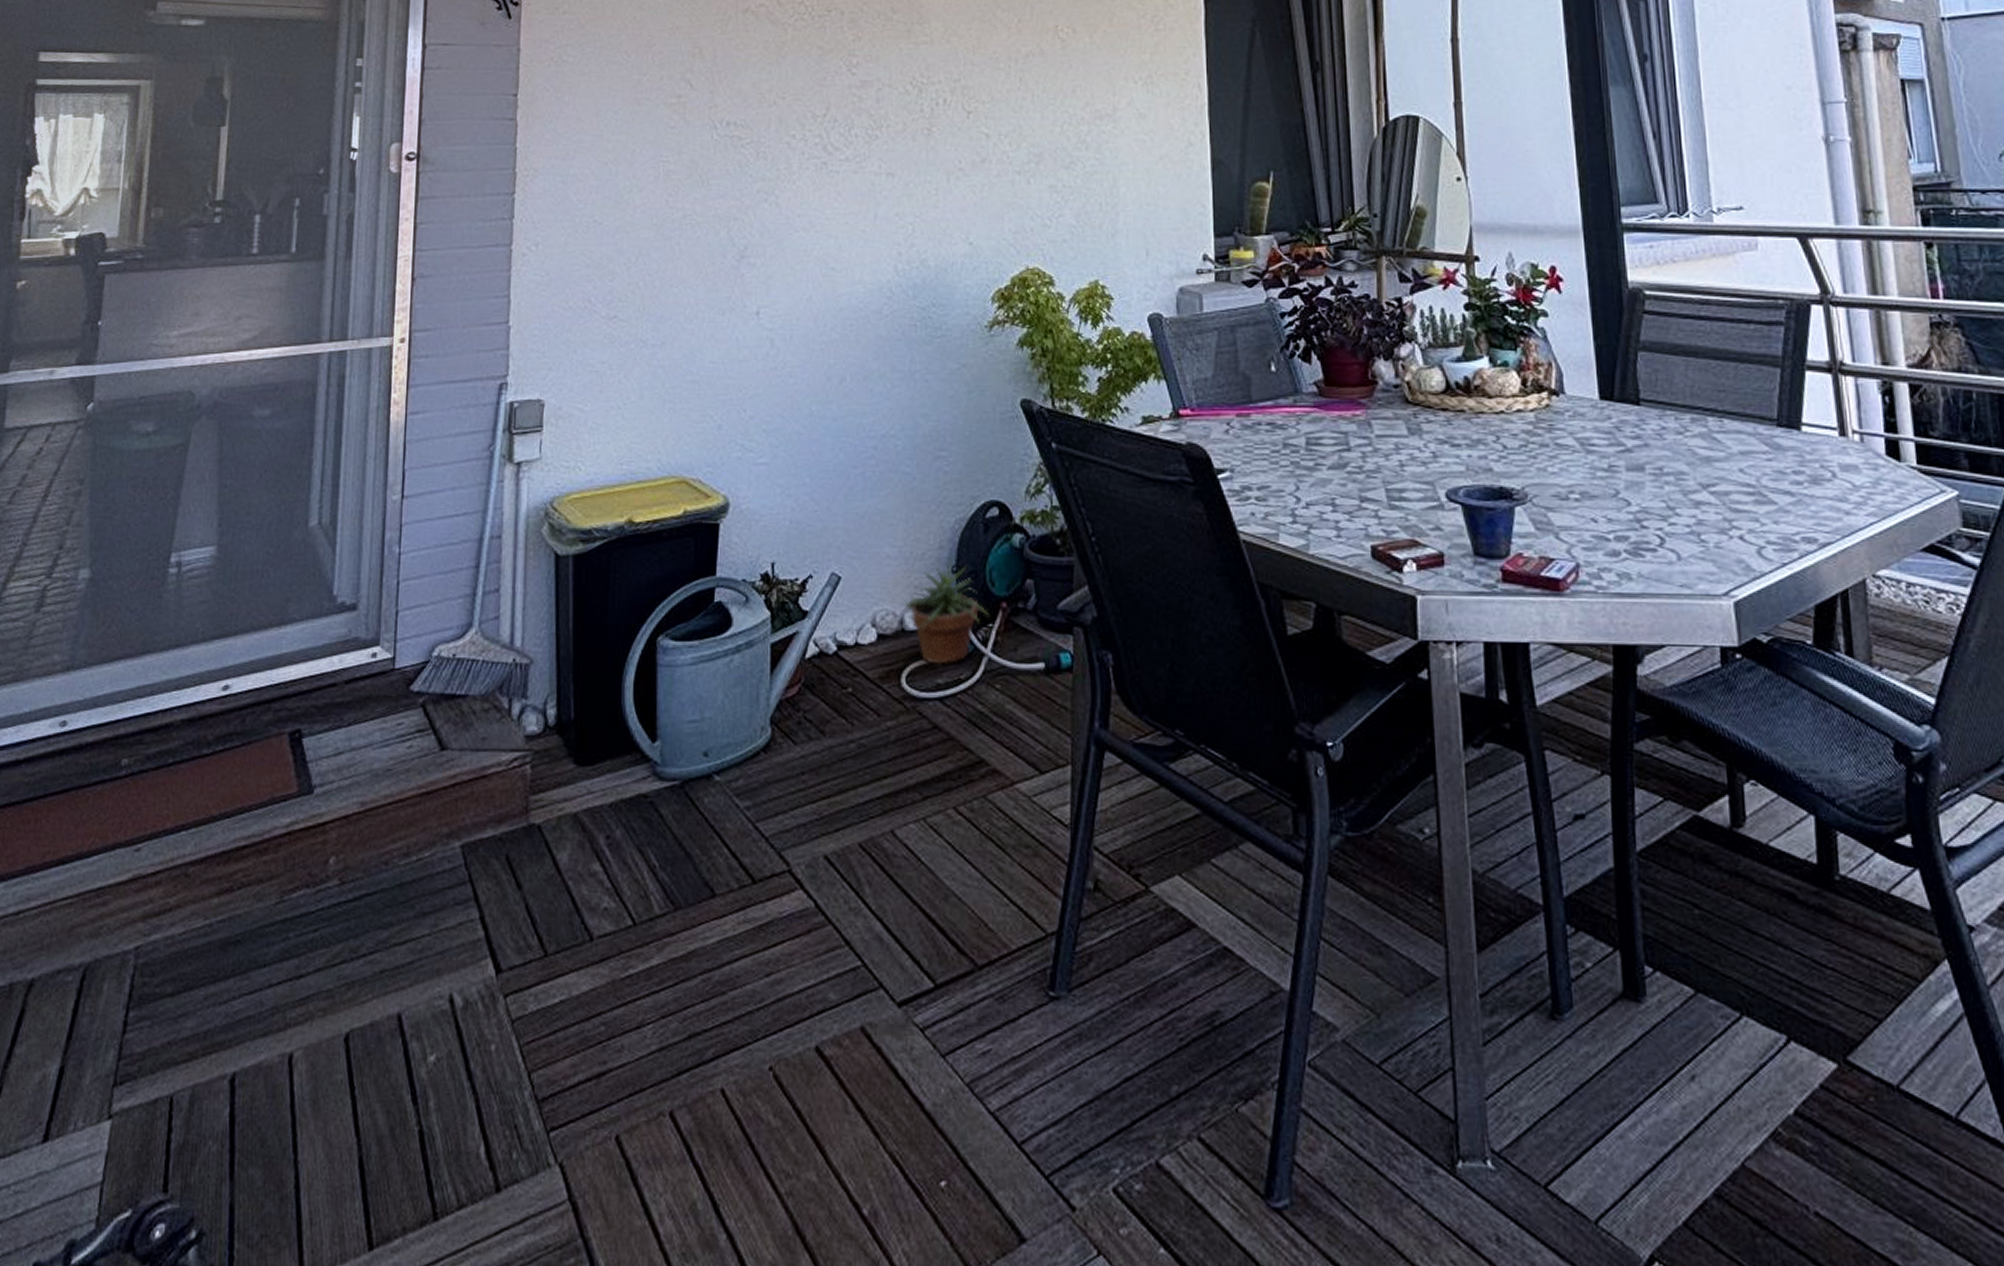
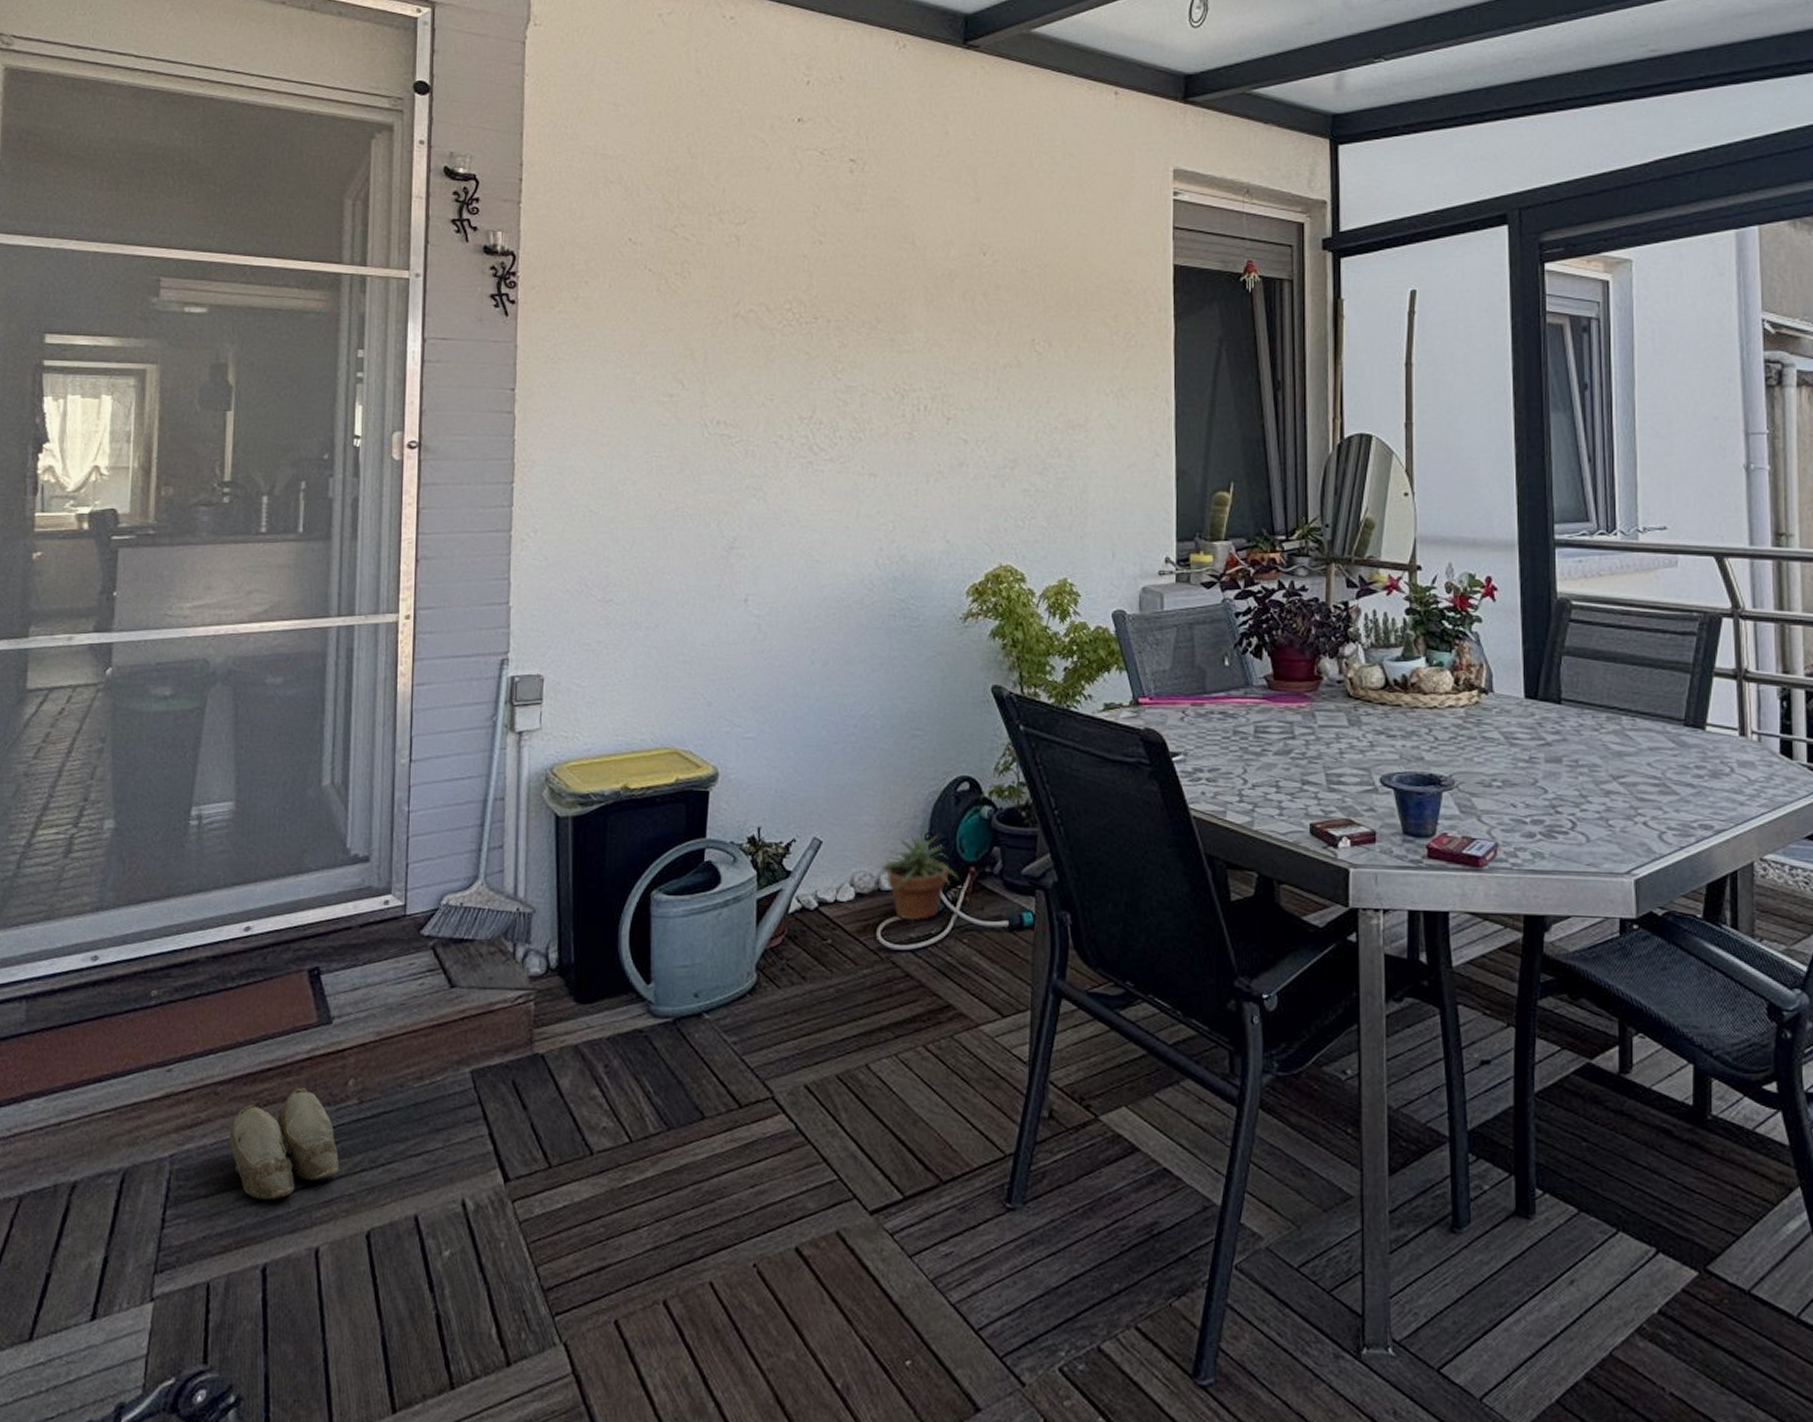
slippers: none [199,867,317,999] -> present [229,1088,339,1200]

